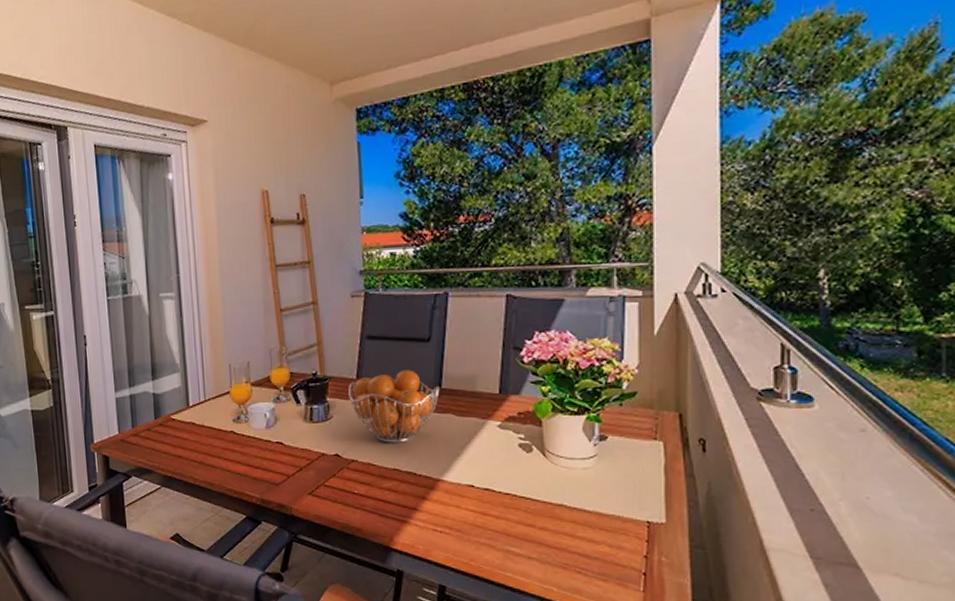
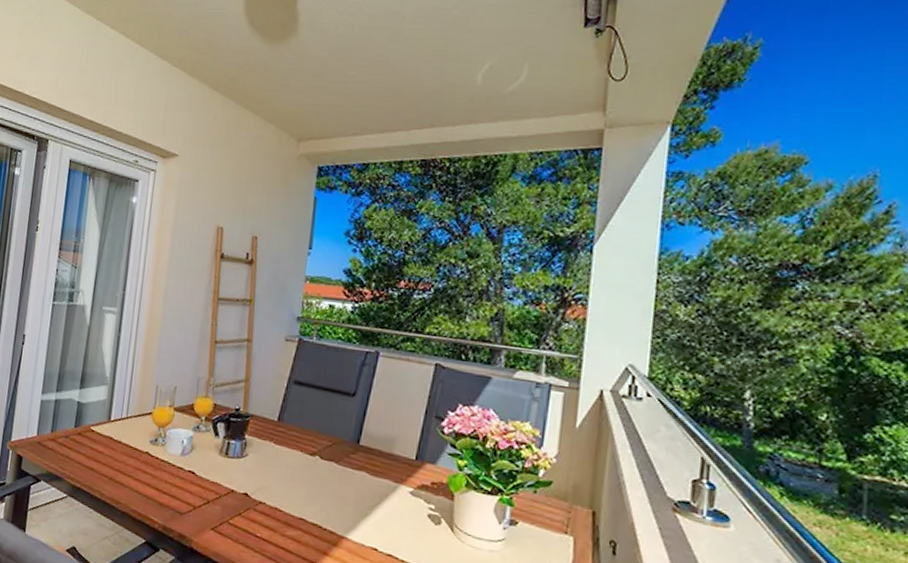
fruit basket: present [348,370,440,443] -> none [267,420,358,493]

